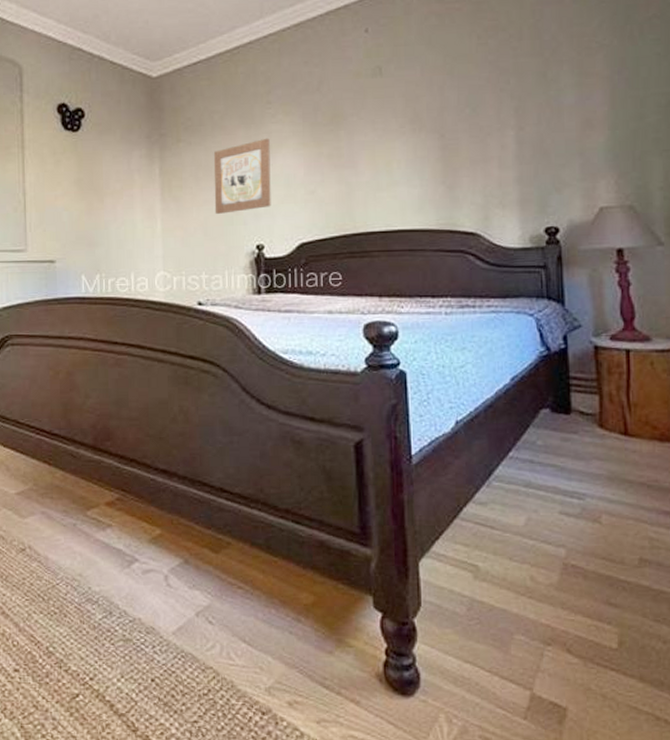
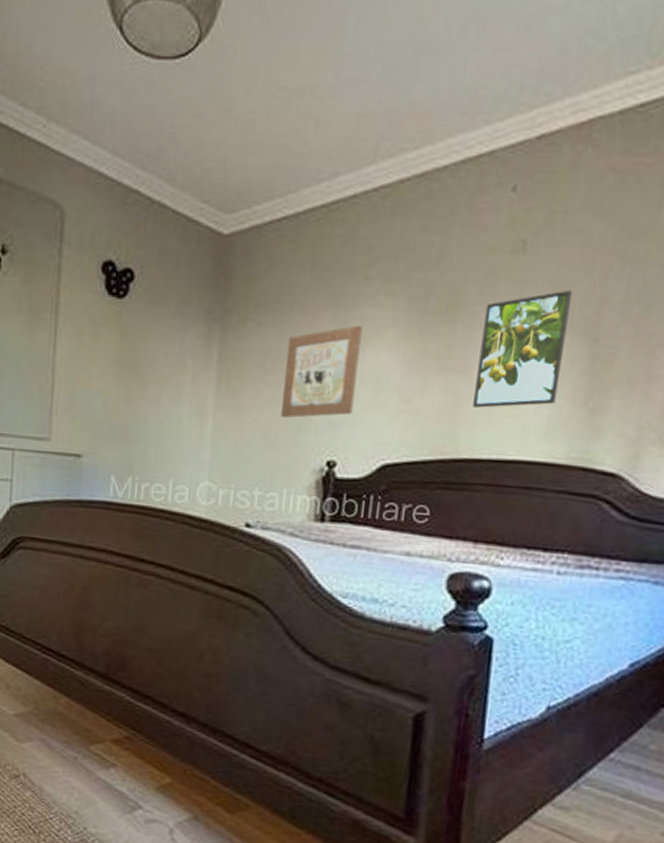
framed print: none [360,100,421,193] -> present [473,289,573,408]

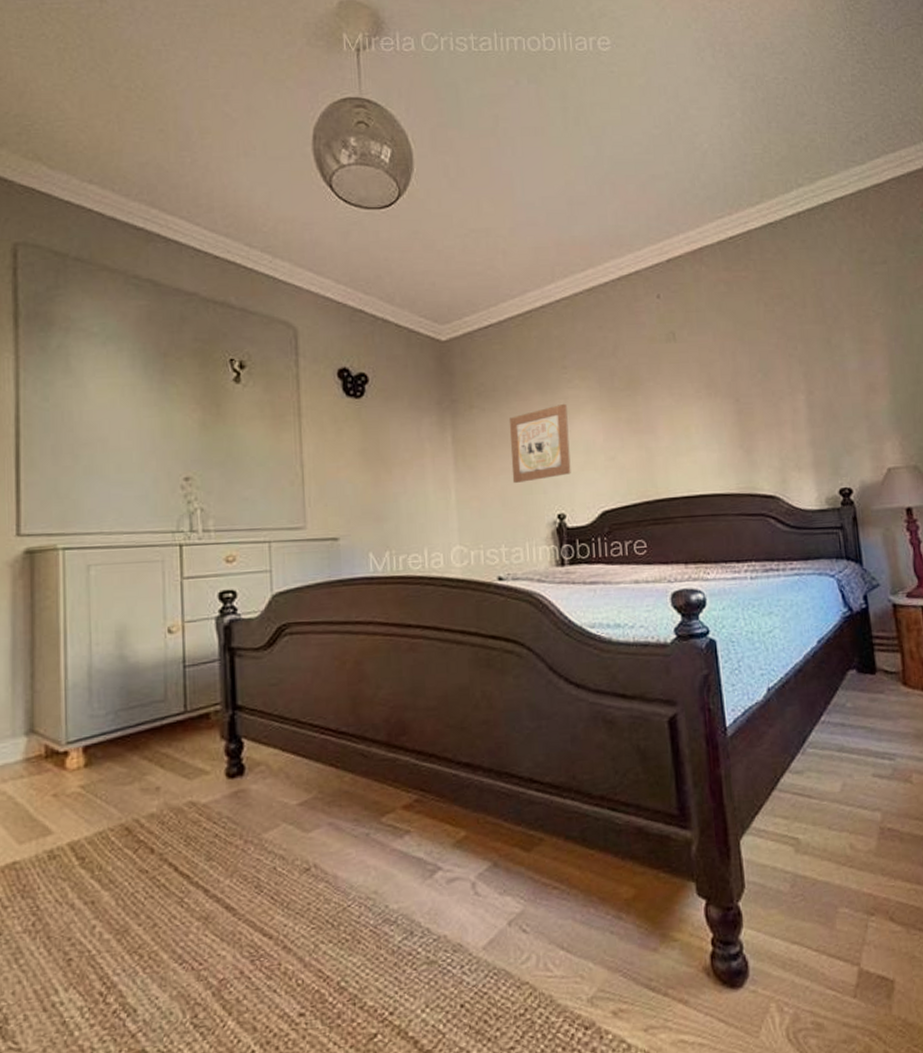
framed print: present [473,289,573,408] -> none [656,365,720,458]

